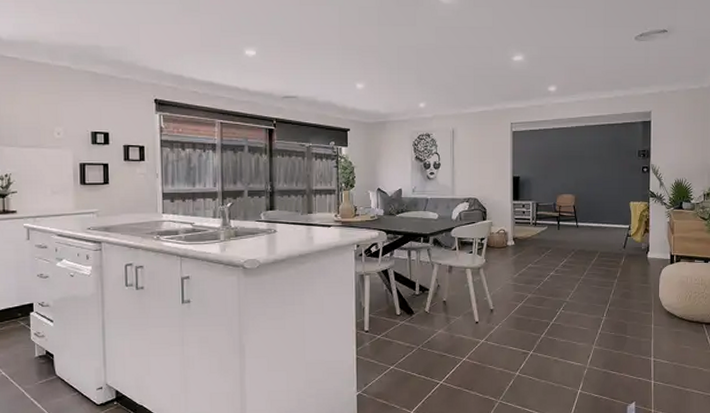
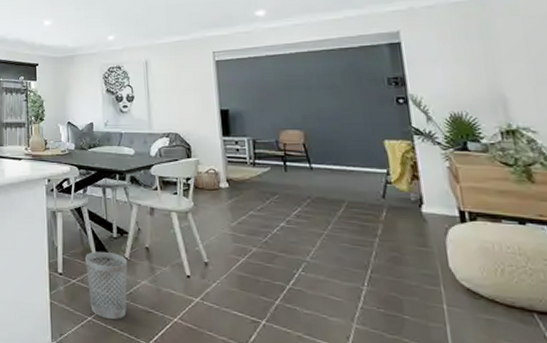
wastebasket: none [390,307,428,366] -> present [85,251,128,320]

